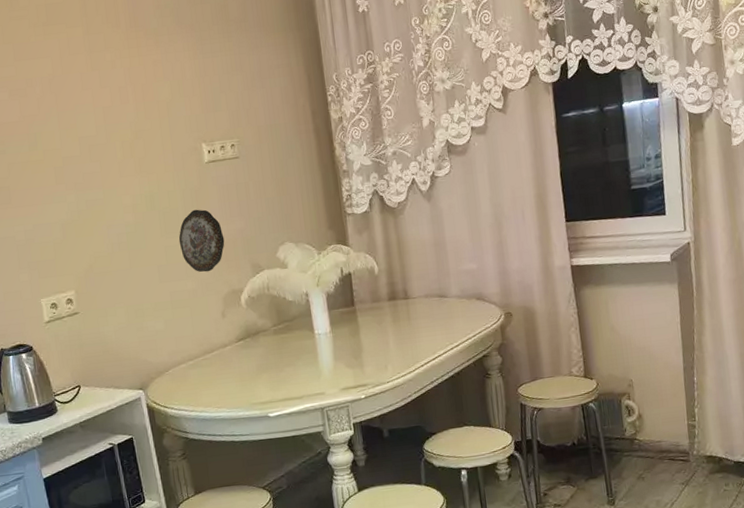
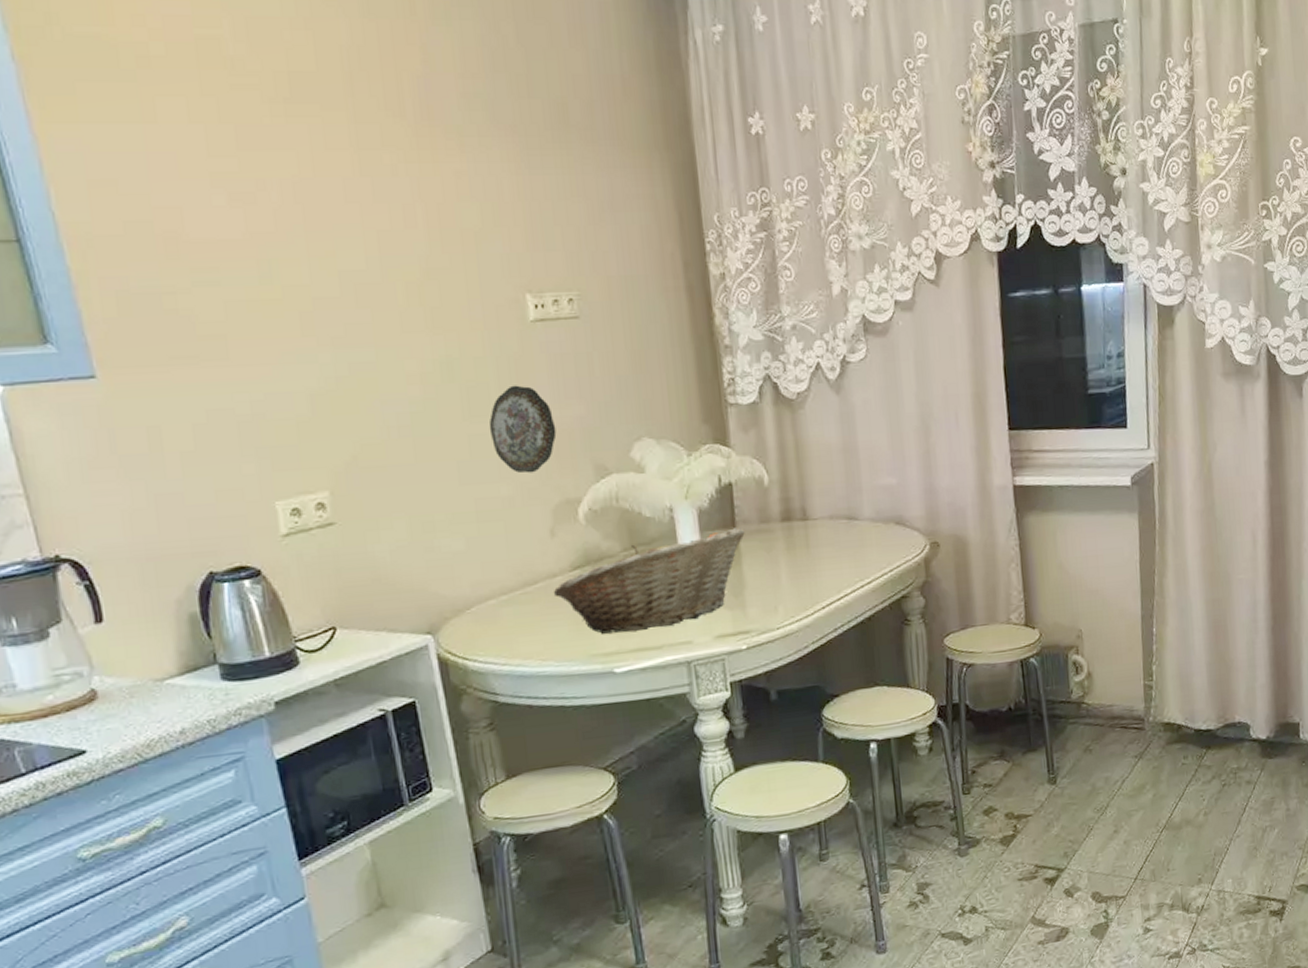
fruit basket: none [224,306,361,388] -> present [553,527,745,634]

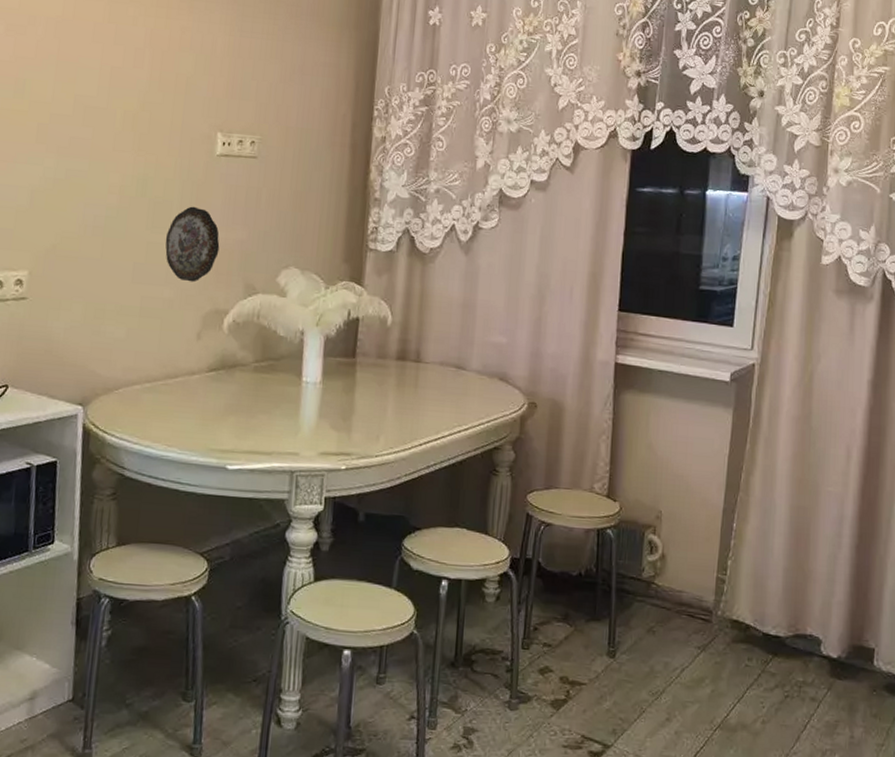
fruit basket: present [553,527,745,634] -> none [188,357,363,436]

